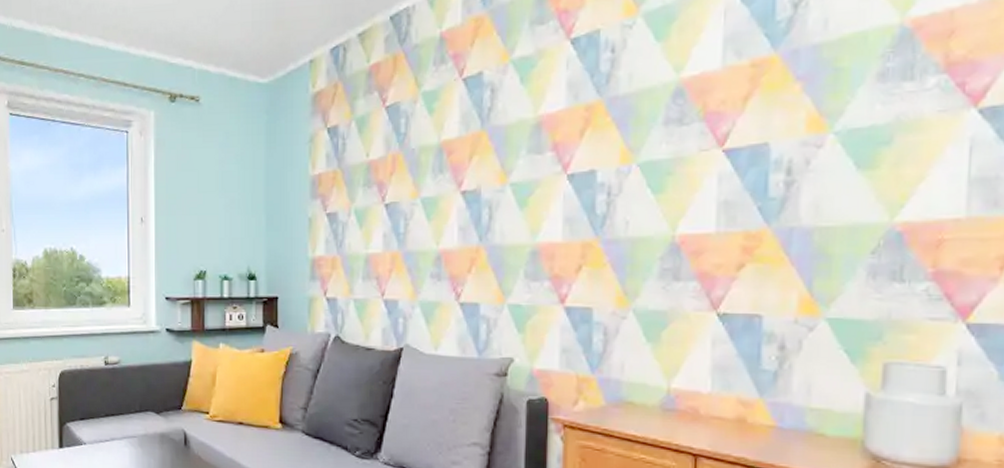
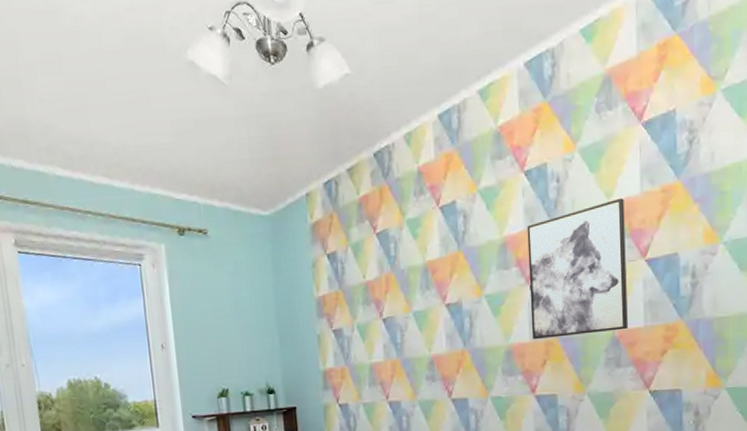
wall art: none [565,73,699,240] -> present [527,198,628,340]

